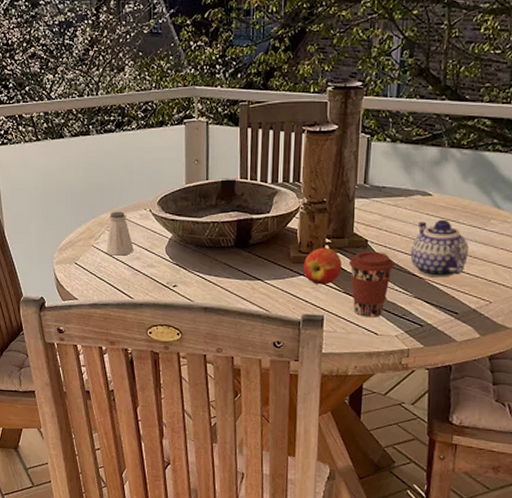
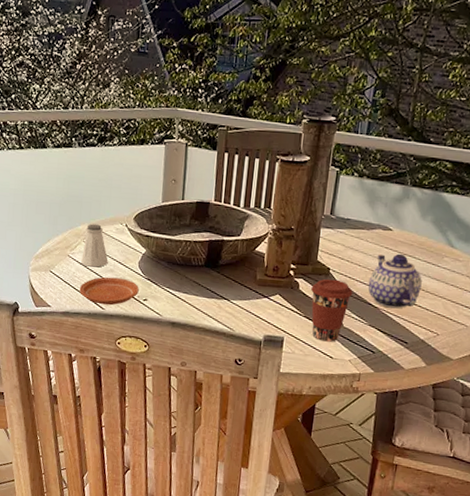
plate: none [106,265,168,294] -> present [79,277,139,306]
apple: present [303,247,343,285] -> none [267,272,305,308]

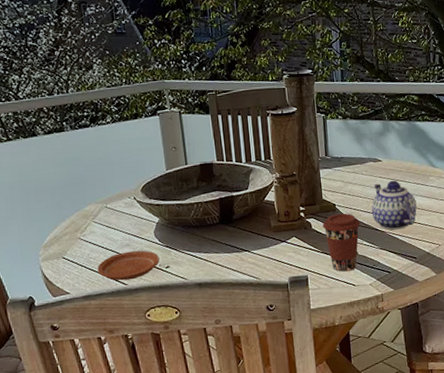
saltshaker: present [81,224,108,267] -> none [92,202,123,246]

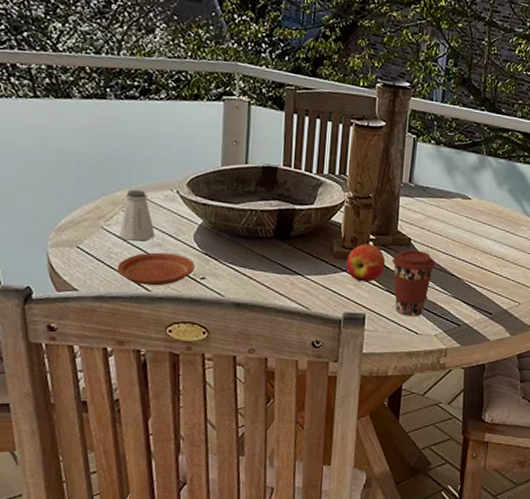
saltshaker: none [92,202,123,246] -> present [119,189,155,241]
apple: none [283,214,318,249] -> present [346,243,386,282]
teapot: present [371,180,417,230] -> none [450,222,502,279]

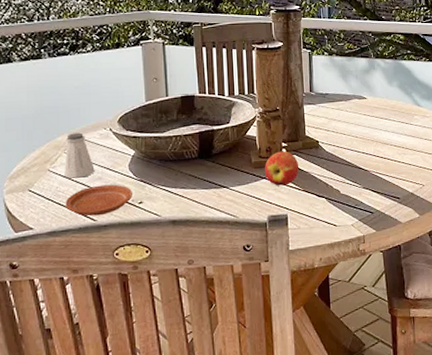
coffee cup: present [392,249,436,317] -> none [305,150,343,212]

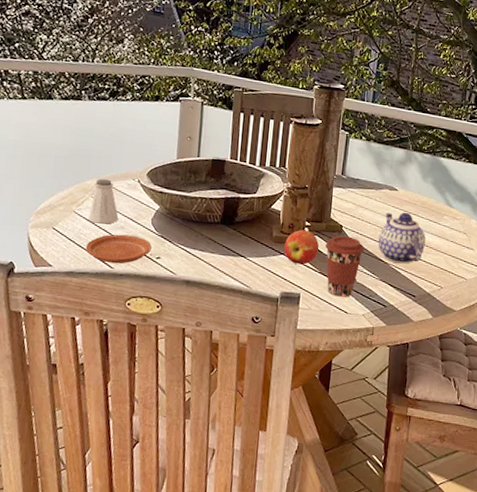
coffee cup: none [305,150,343,212] -> present [325,235,365,297]
teapot: none [355,118,401,169] -> present [378,212,426,264]

